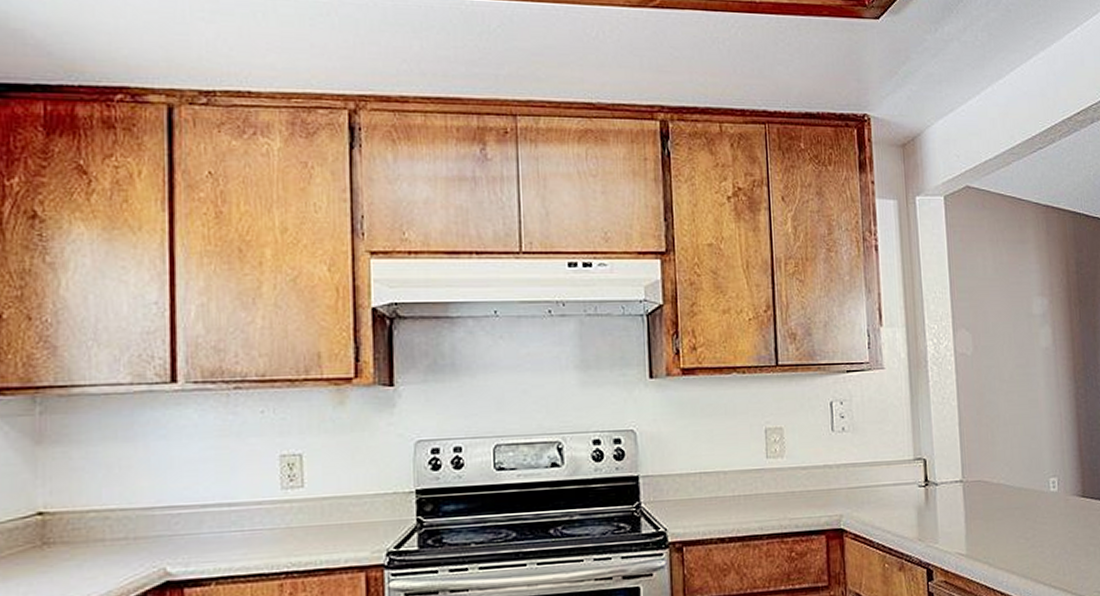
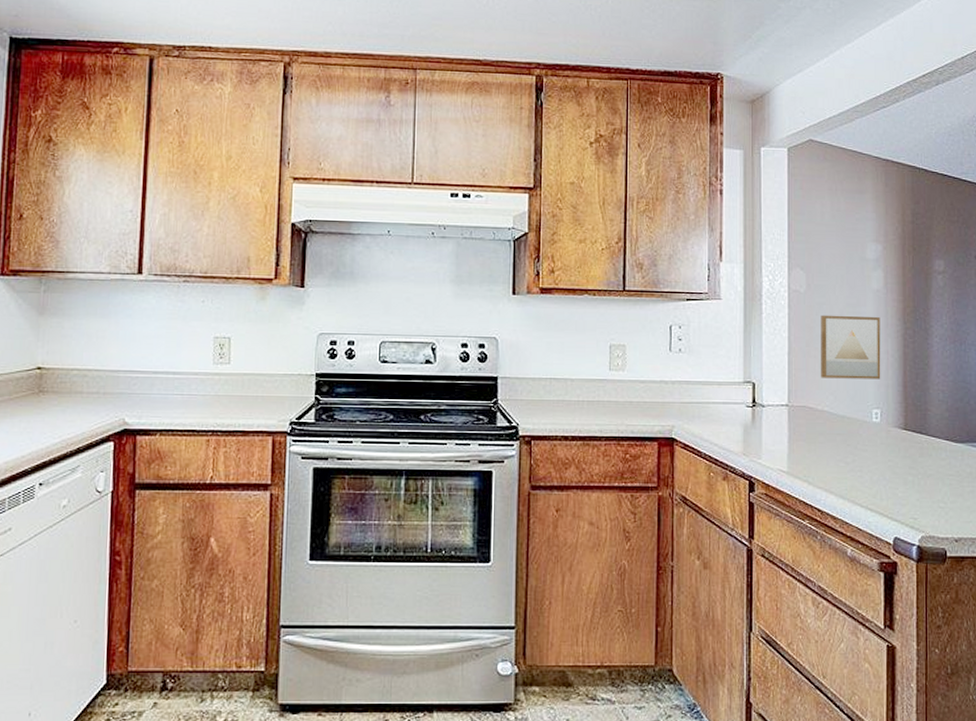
wall art: none [990,377,1056,448] -> present [821,315,881,379]

